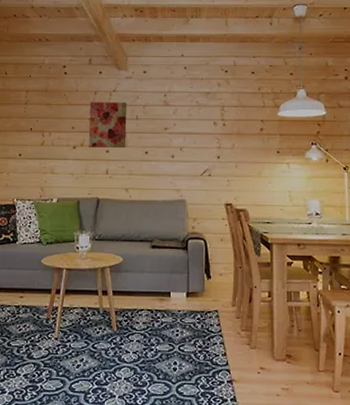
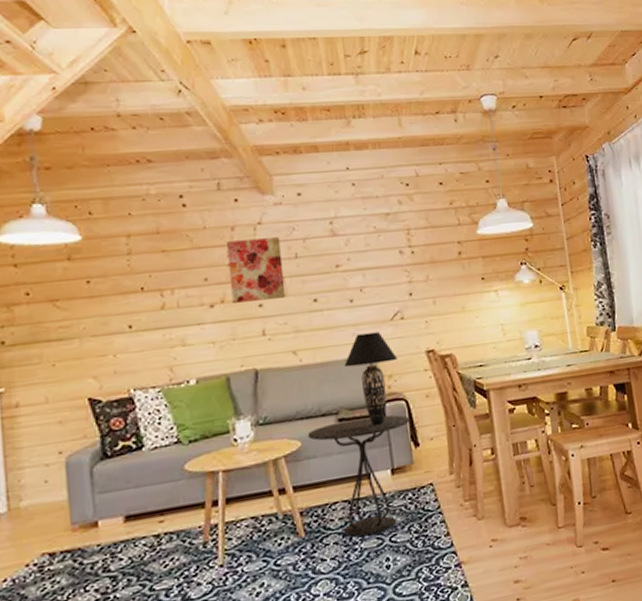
side table: none [128,248,206,341] -> present [307,414,410,537]
table lamp: none [161,183,203,257] -> present [344,331,398,426]

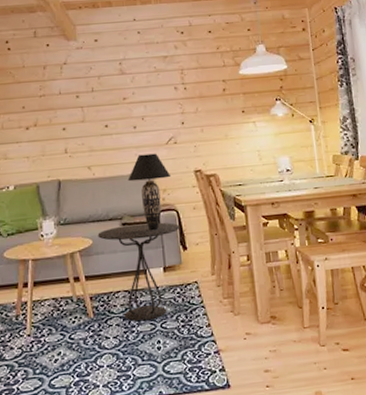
wall art: present [225,237,286,303] -> none [39,75,84,127]

